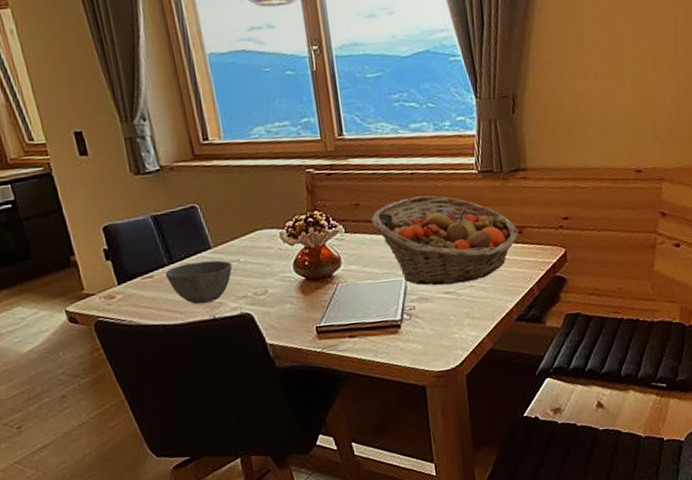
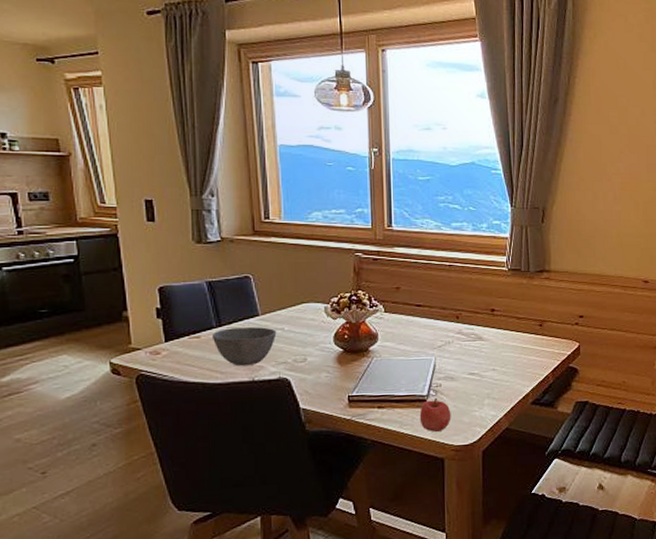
fruit basket: present [371,195,519,286] -> none [410,286,539,367]
apple: none [394,322,429,359] -> present [419,398,451,432]

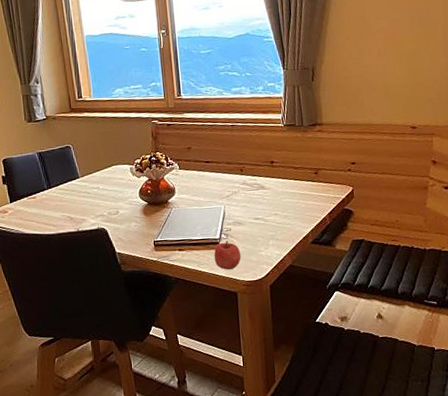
bowl: present [211,327,277,366] -> none [44,187,94,220]

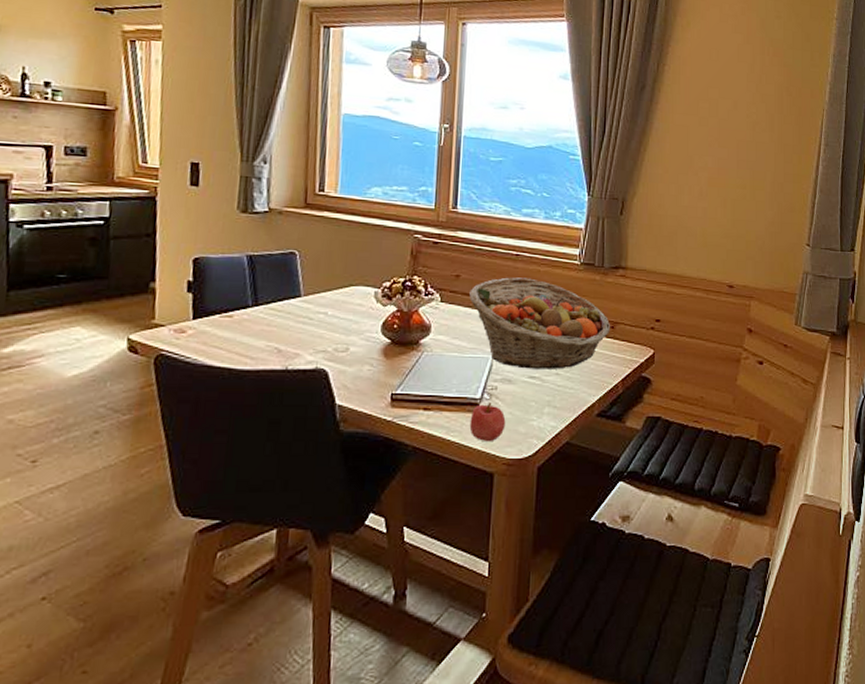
fruit basket: none [200,142,315,213] -> present [469,277,611,369]

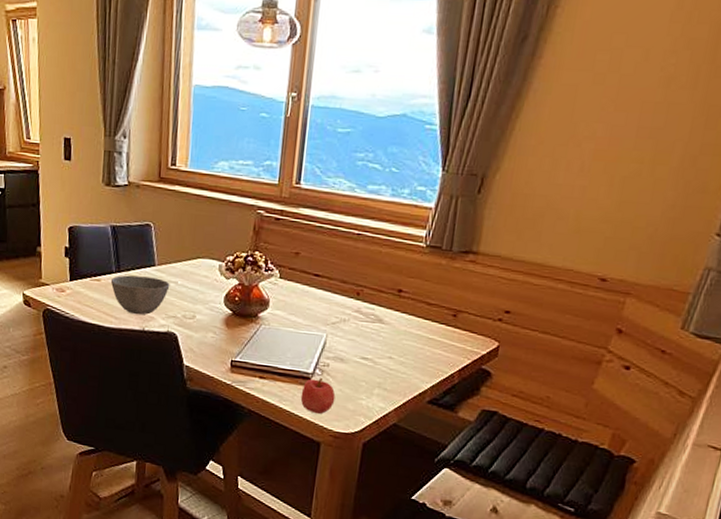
bowl: none [245,308,319,353] -> present [110,275,170,315]
fruit basket: present [469,277,611,369] -> none [307,257,453,354]

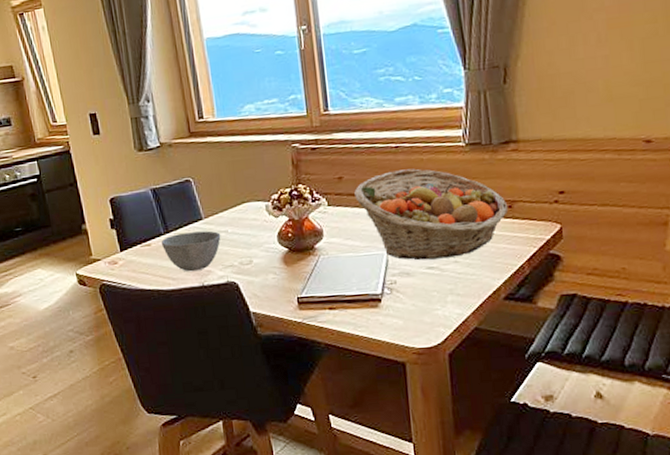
apple: present [300,378,336,414] -> none [374,297,410,334]
fruit basket: none [307,257,453,354] -> present [354,168,509,261]

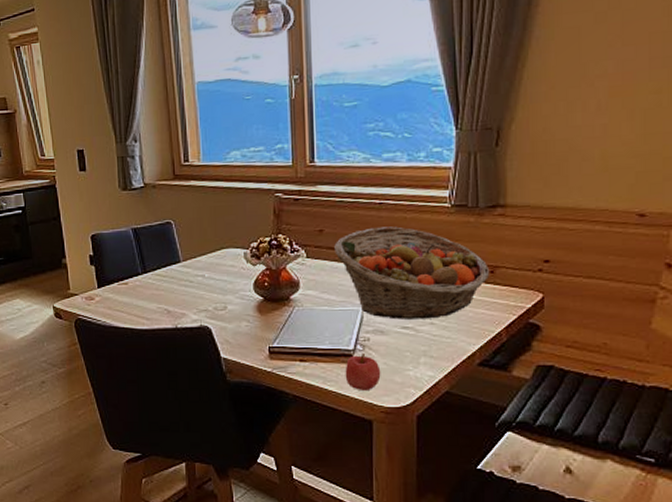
bowl: present [161,230,221,272] -> none [138,274,198,313]
apple: none [374,297,410,334] -> present [345,354,381,390]

